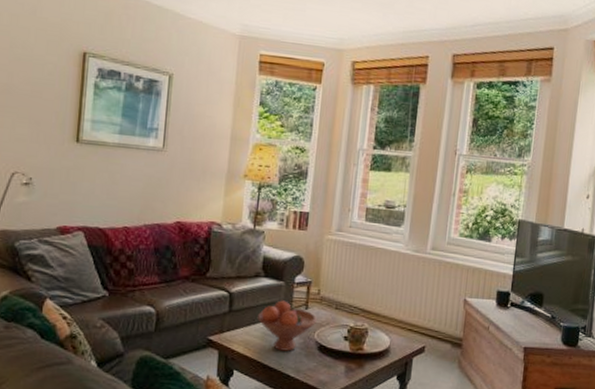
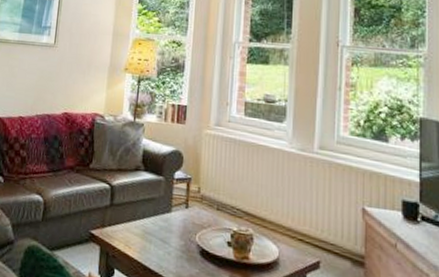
fruit bowl: present [257,300,318,351] -> none [137,196,199,254]

